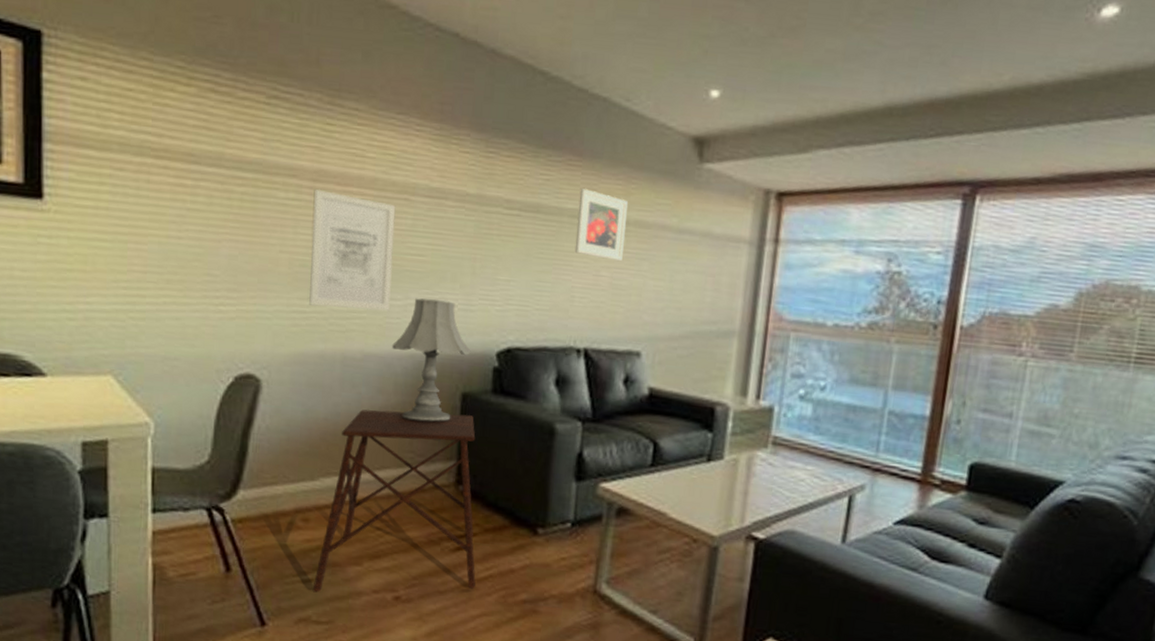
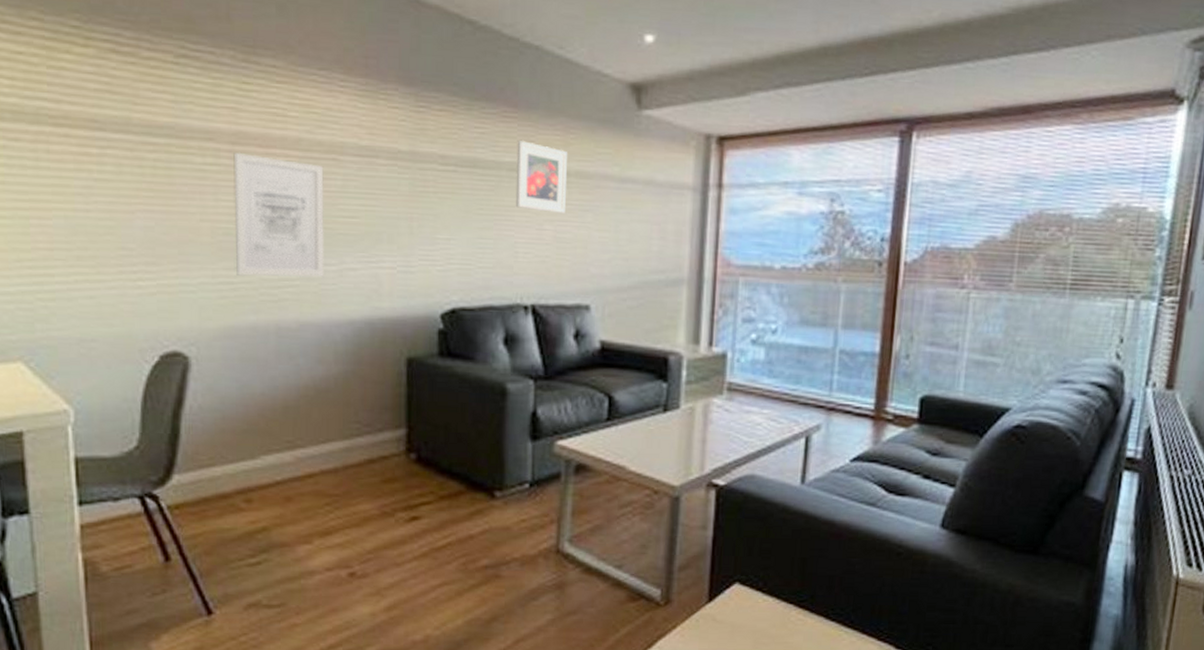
side table: present [312,409,477,593] -> none [260,379,435,576]
table lamp: present [392,298,471,421] -> none [329,262,414,389]

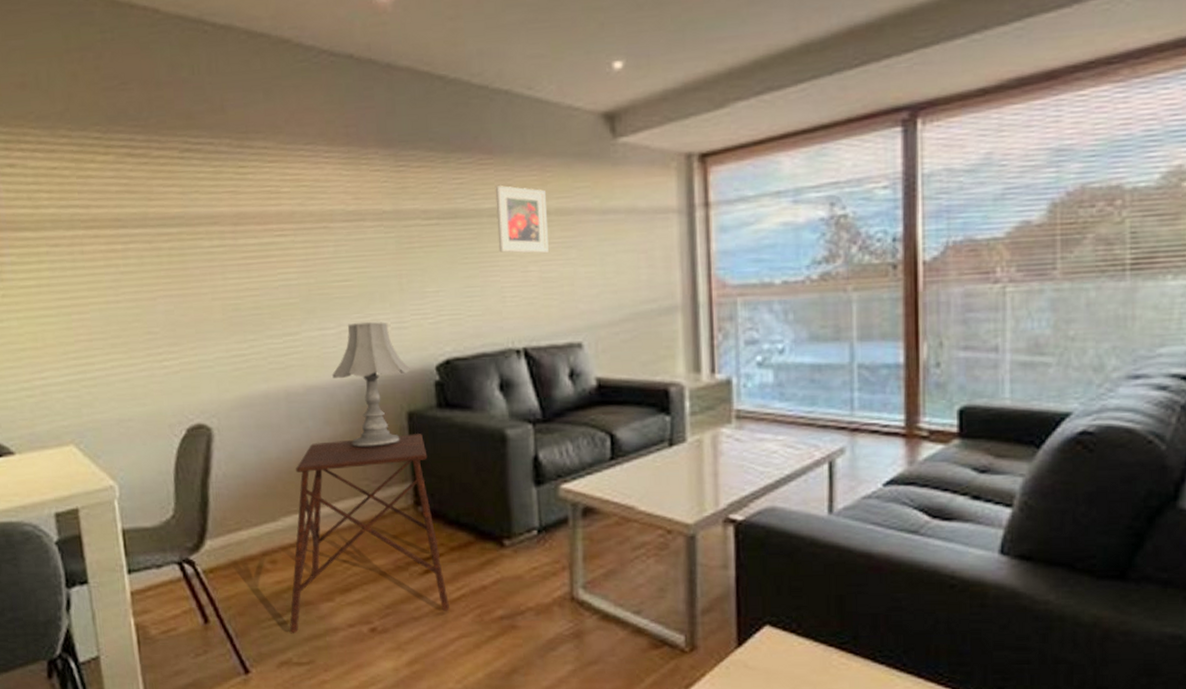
wall art: present [233,152,325,278] -> none [236,231,325,347]
side table: none [260,379,435,576] -> present [289,432,451,634]
table lamp: none [329,262,414,389] -> present [332,322,410,446]

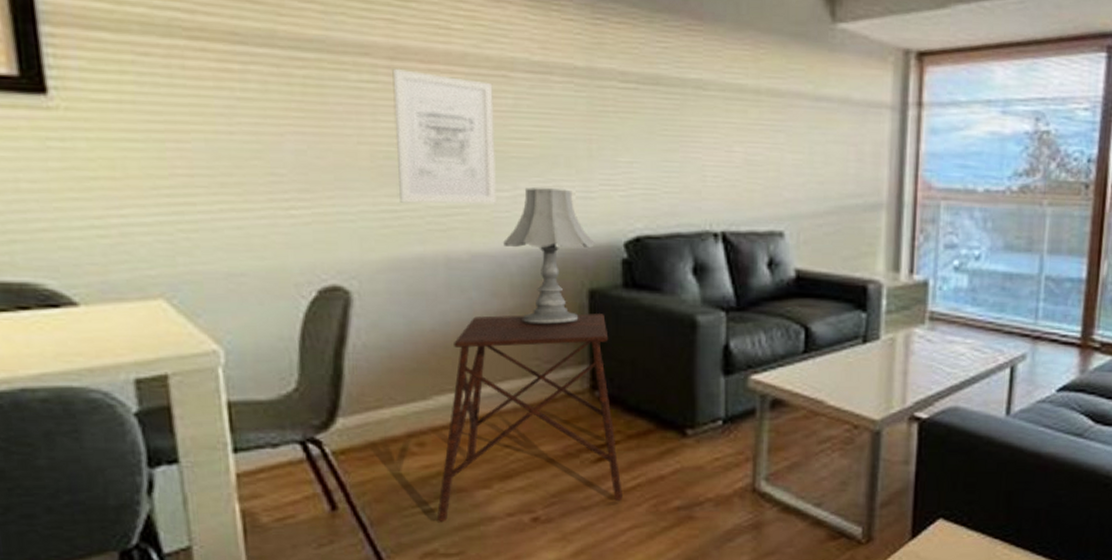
wall art: none [236,231,325,347] -> present [392,68,497,205]
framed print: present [495,185,549,254] -> none [702,56,757,135]

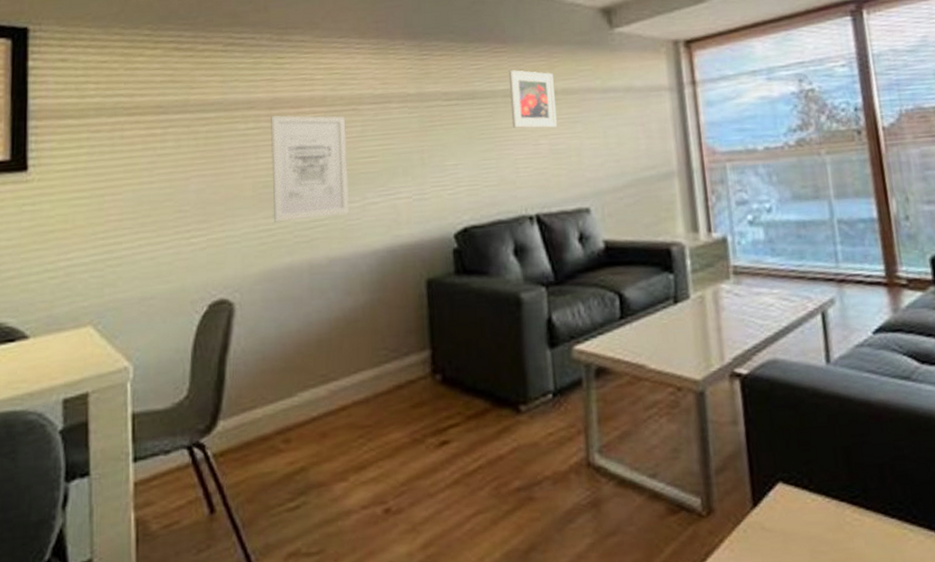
side table: present [436,312,624,523] -> none [299,299,467,520]
table lamp: present [503,187,595,324] -> none [355,194,430,316]
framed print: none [702,56,757,135] -> present [508,70,557,129]

